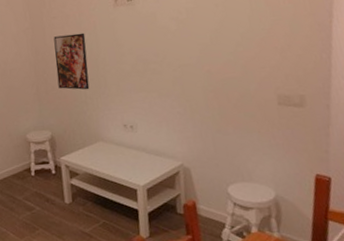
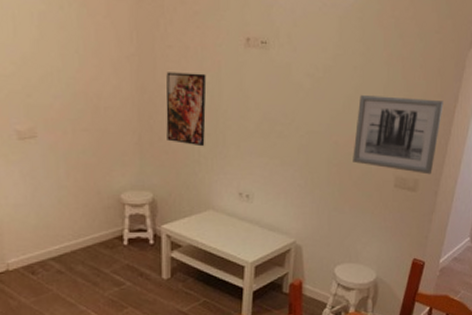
wall art: none [225,18,319,90] -> present [353,95,444,175]

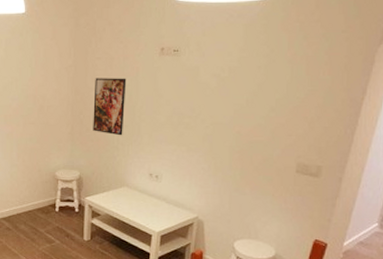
wall art: present [353,95,444,175] -> none [254,91,350,162]

